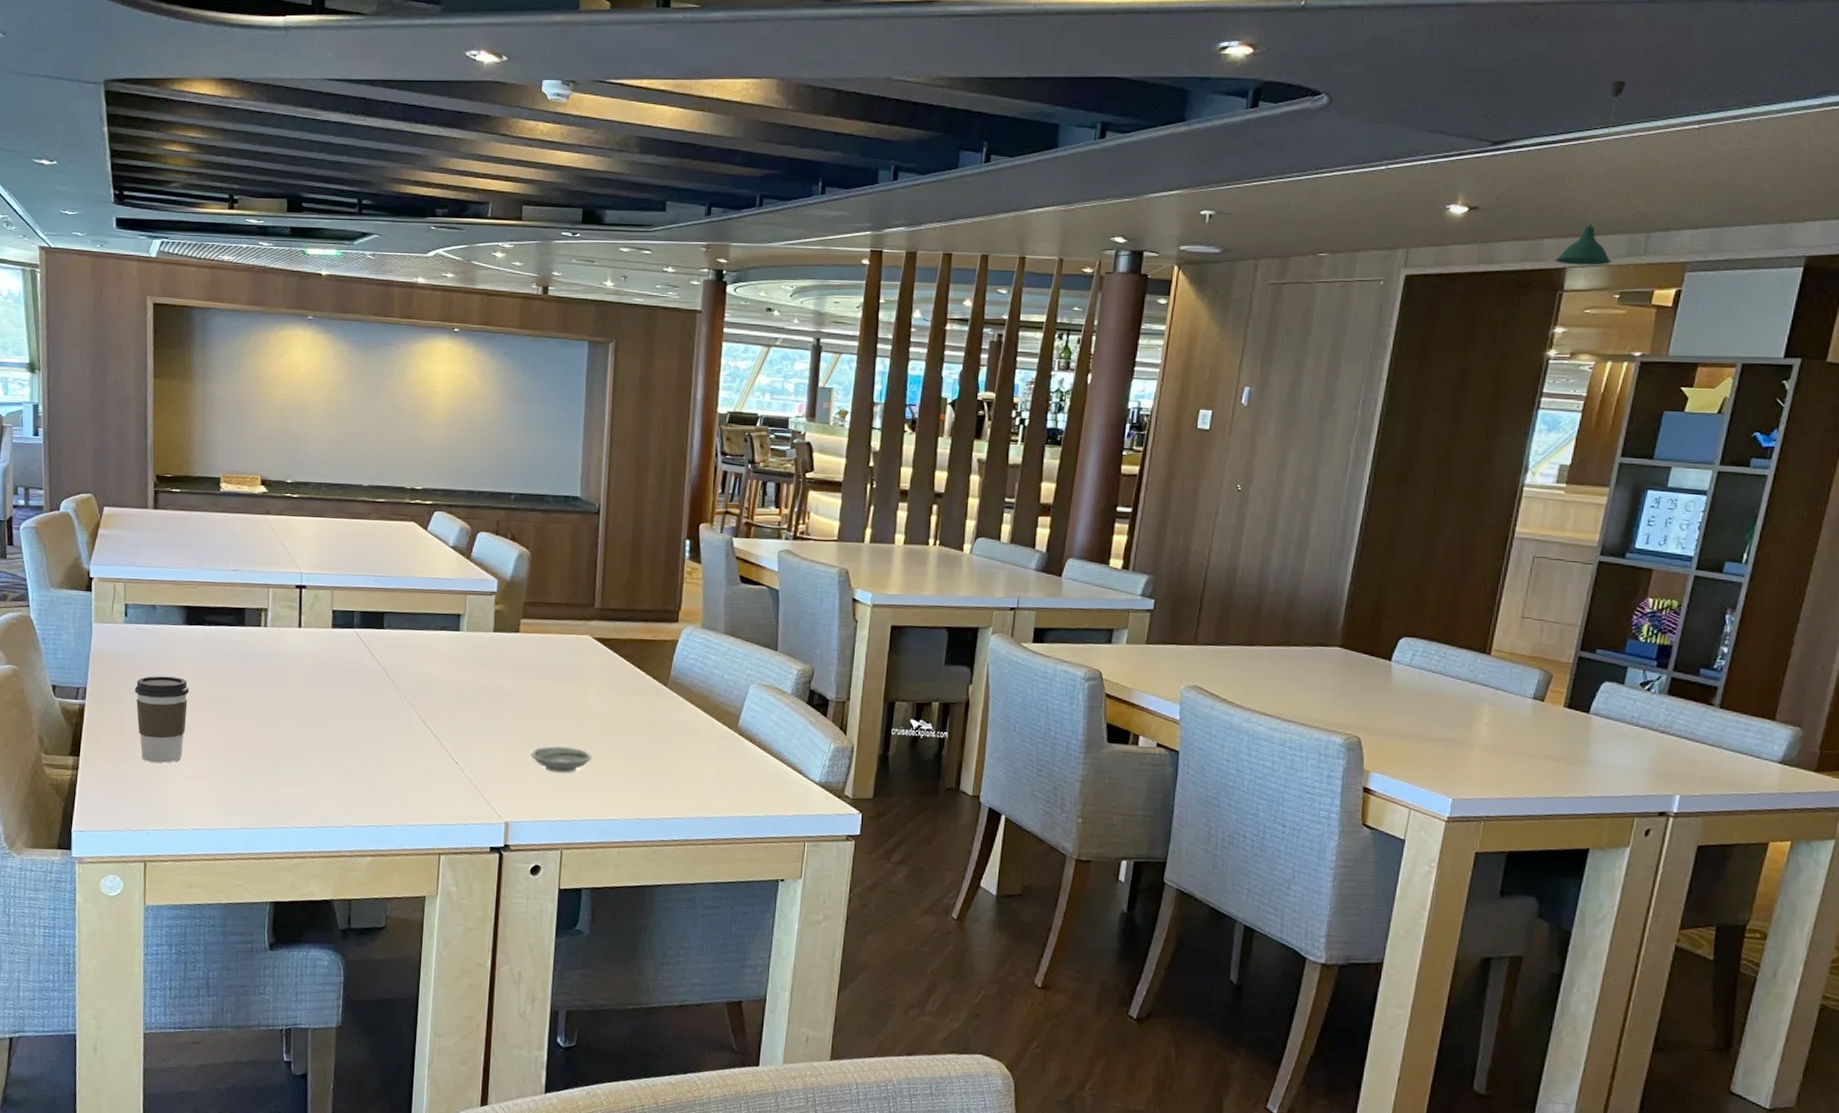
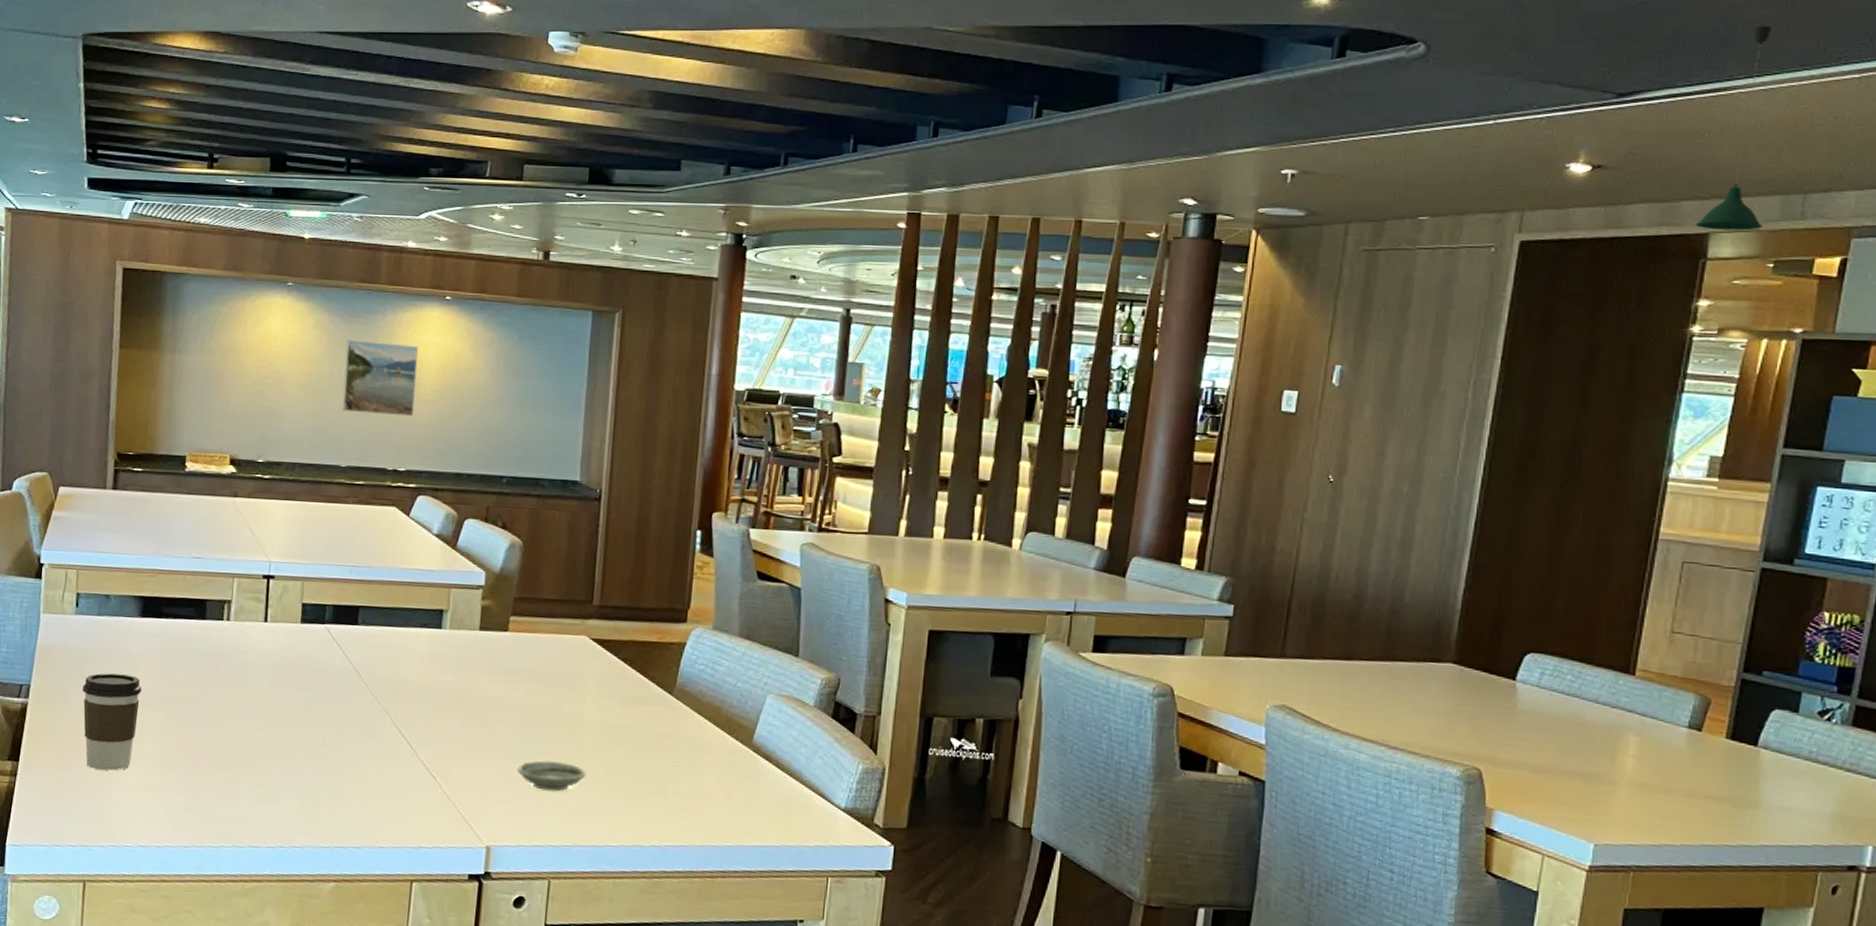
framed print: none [362,369,431,440] -> present [342,339,419,417]

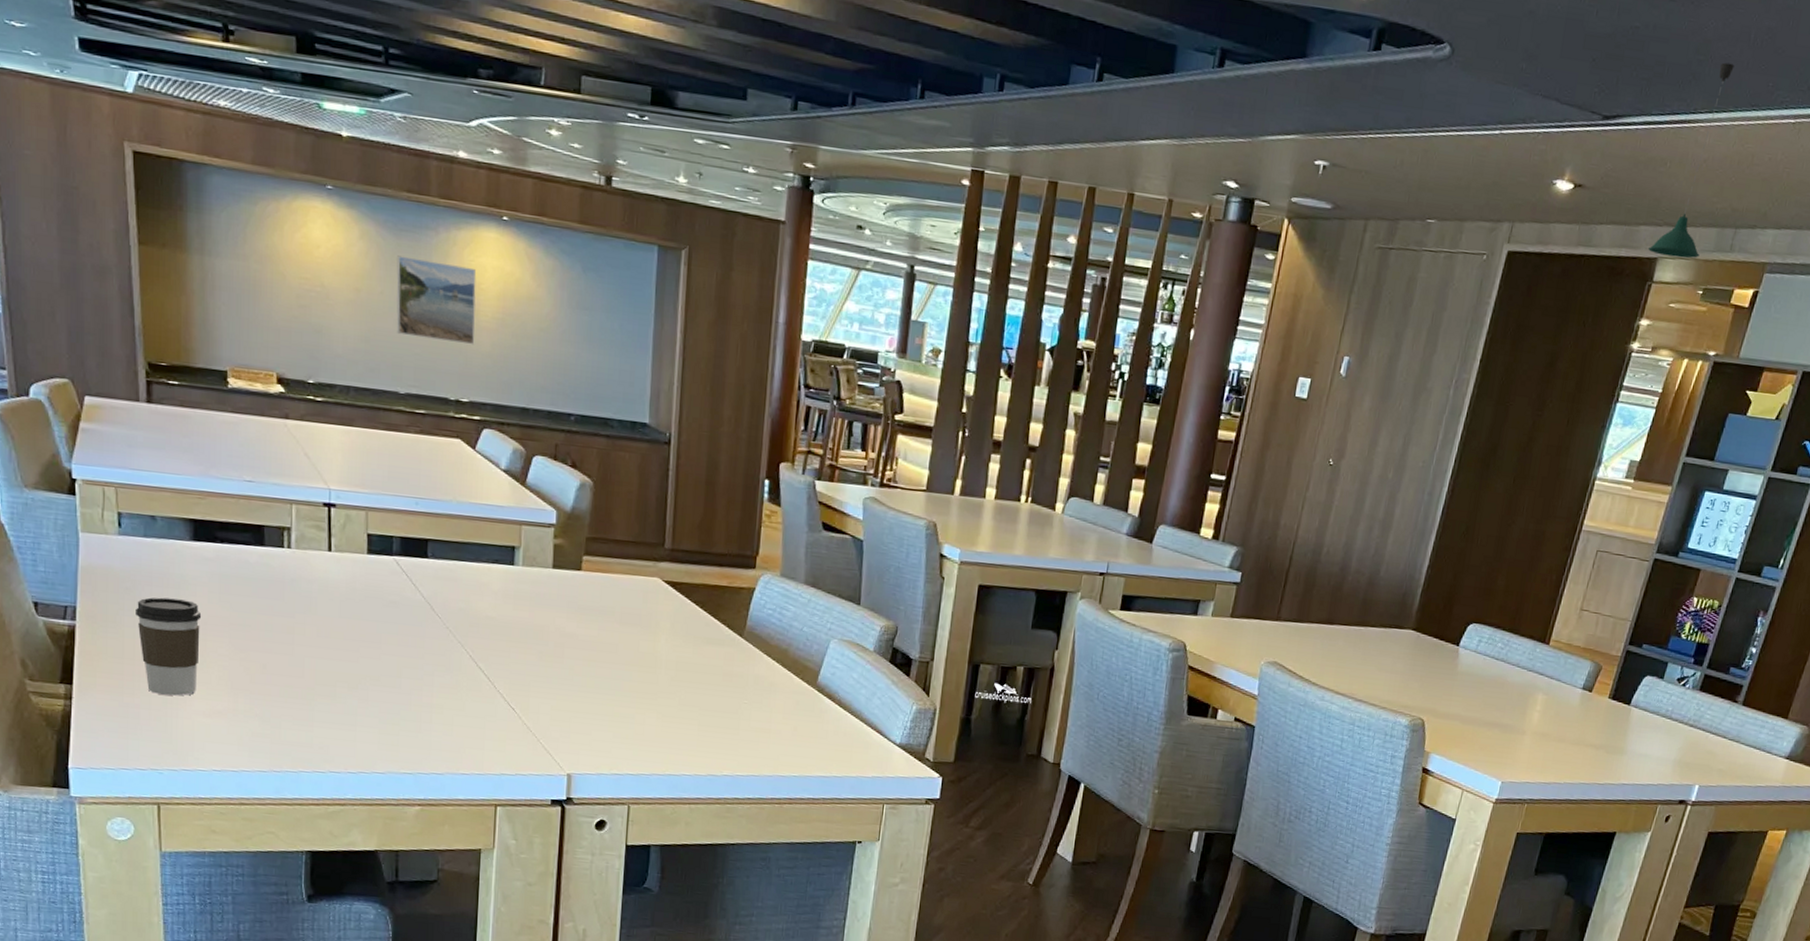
saucer: present [517,760,587,792] -> none [595,695,662,725]

